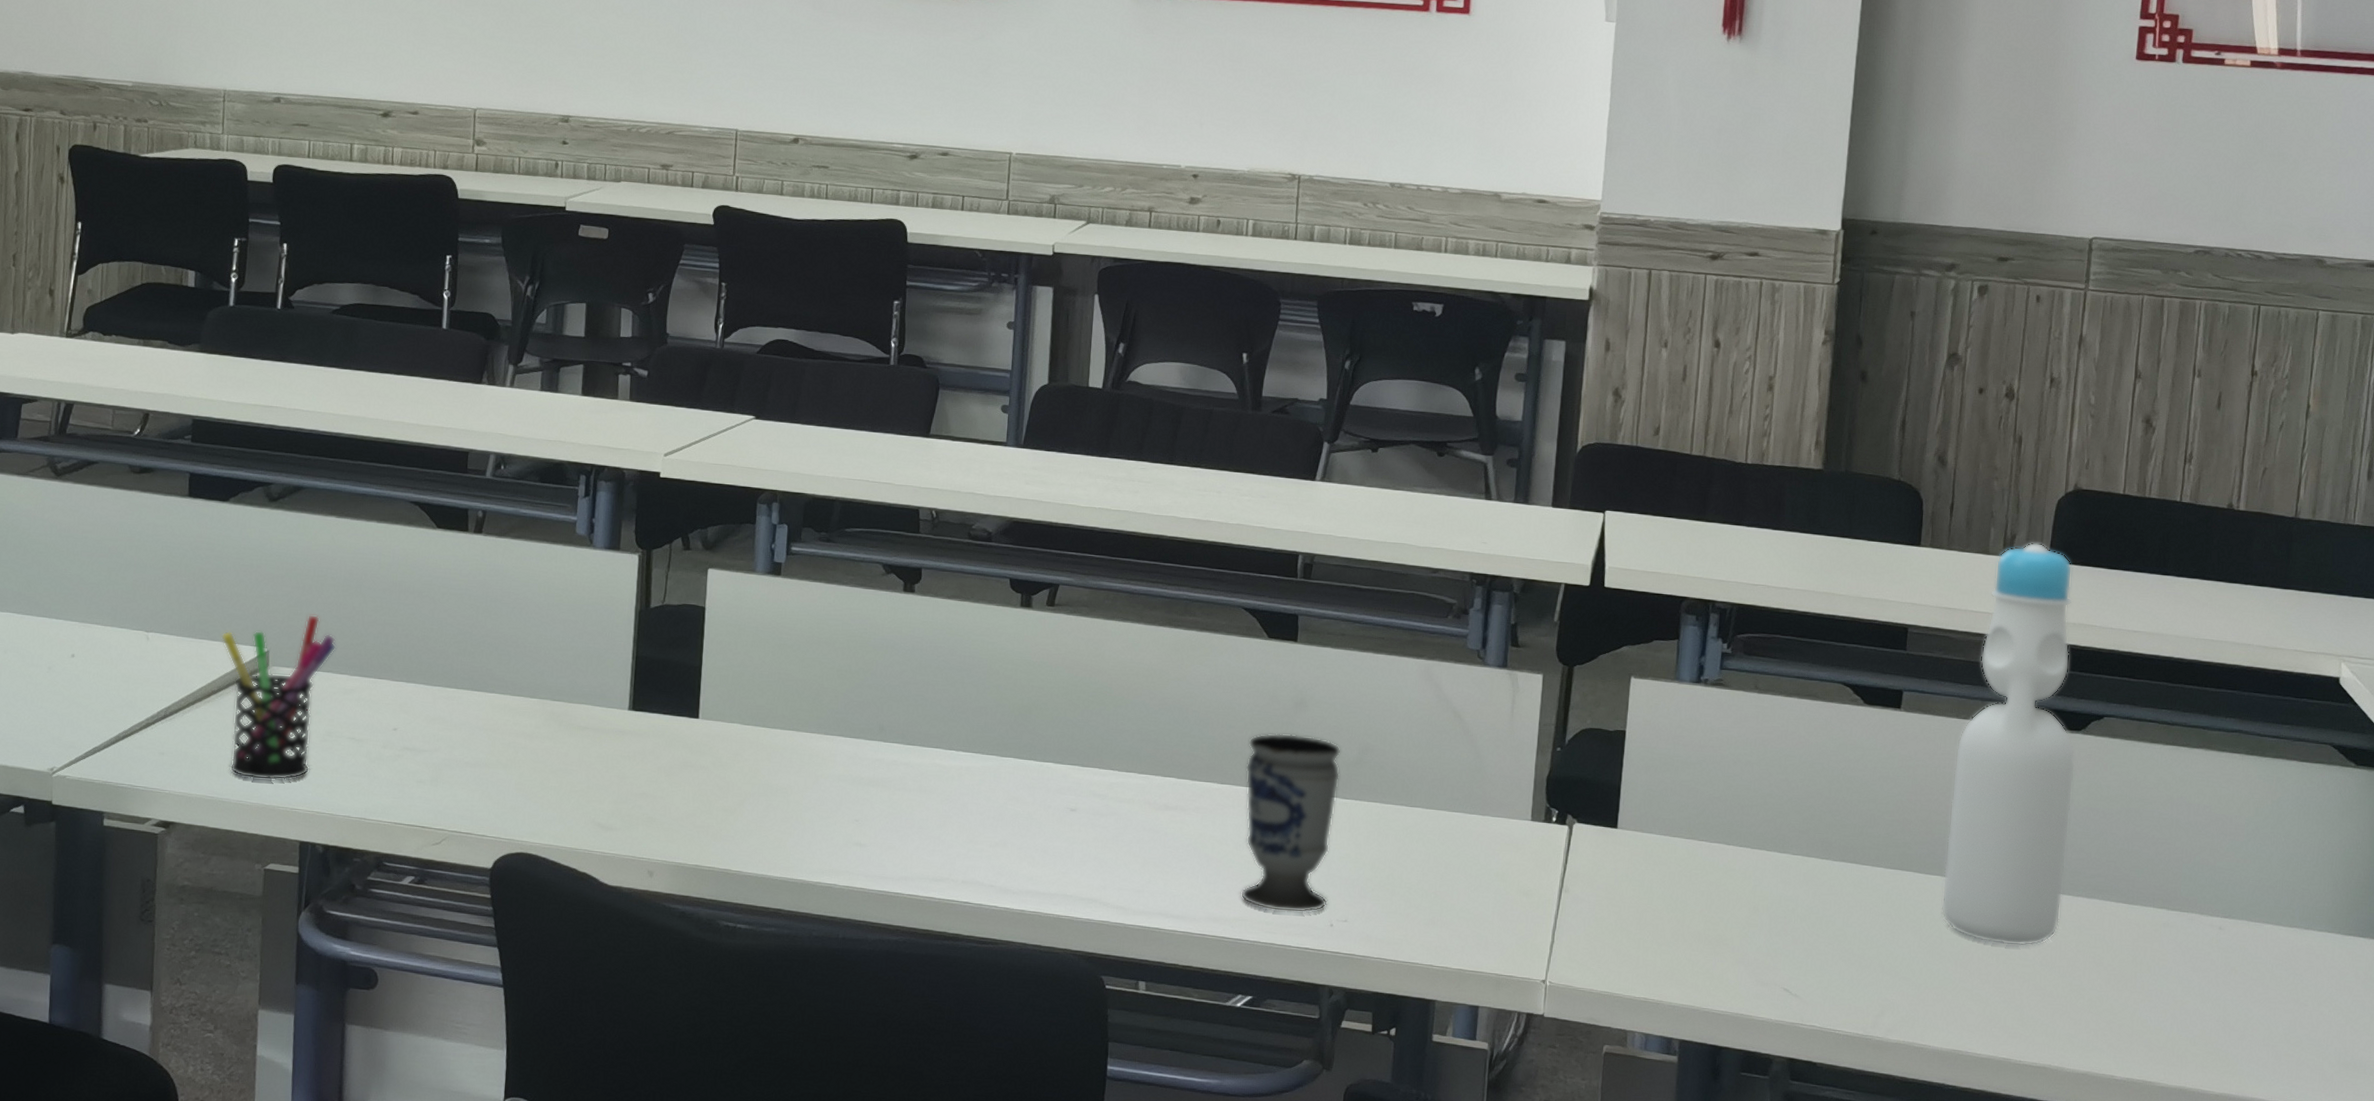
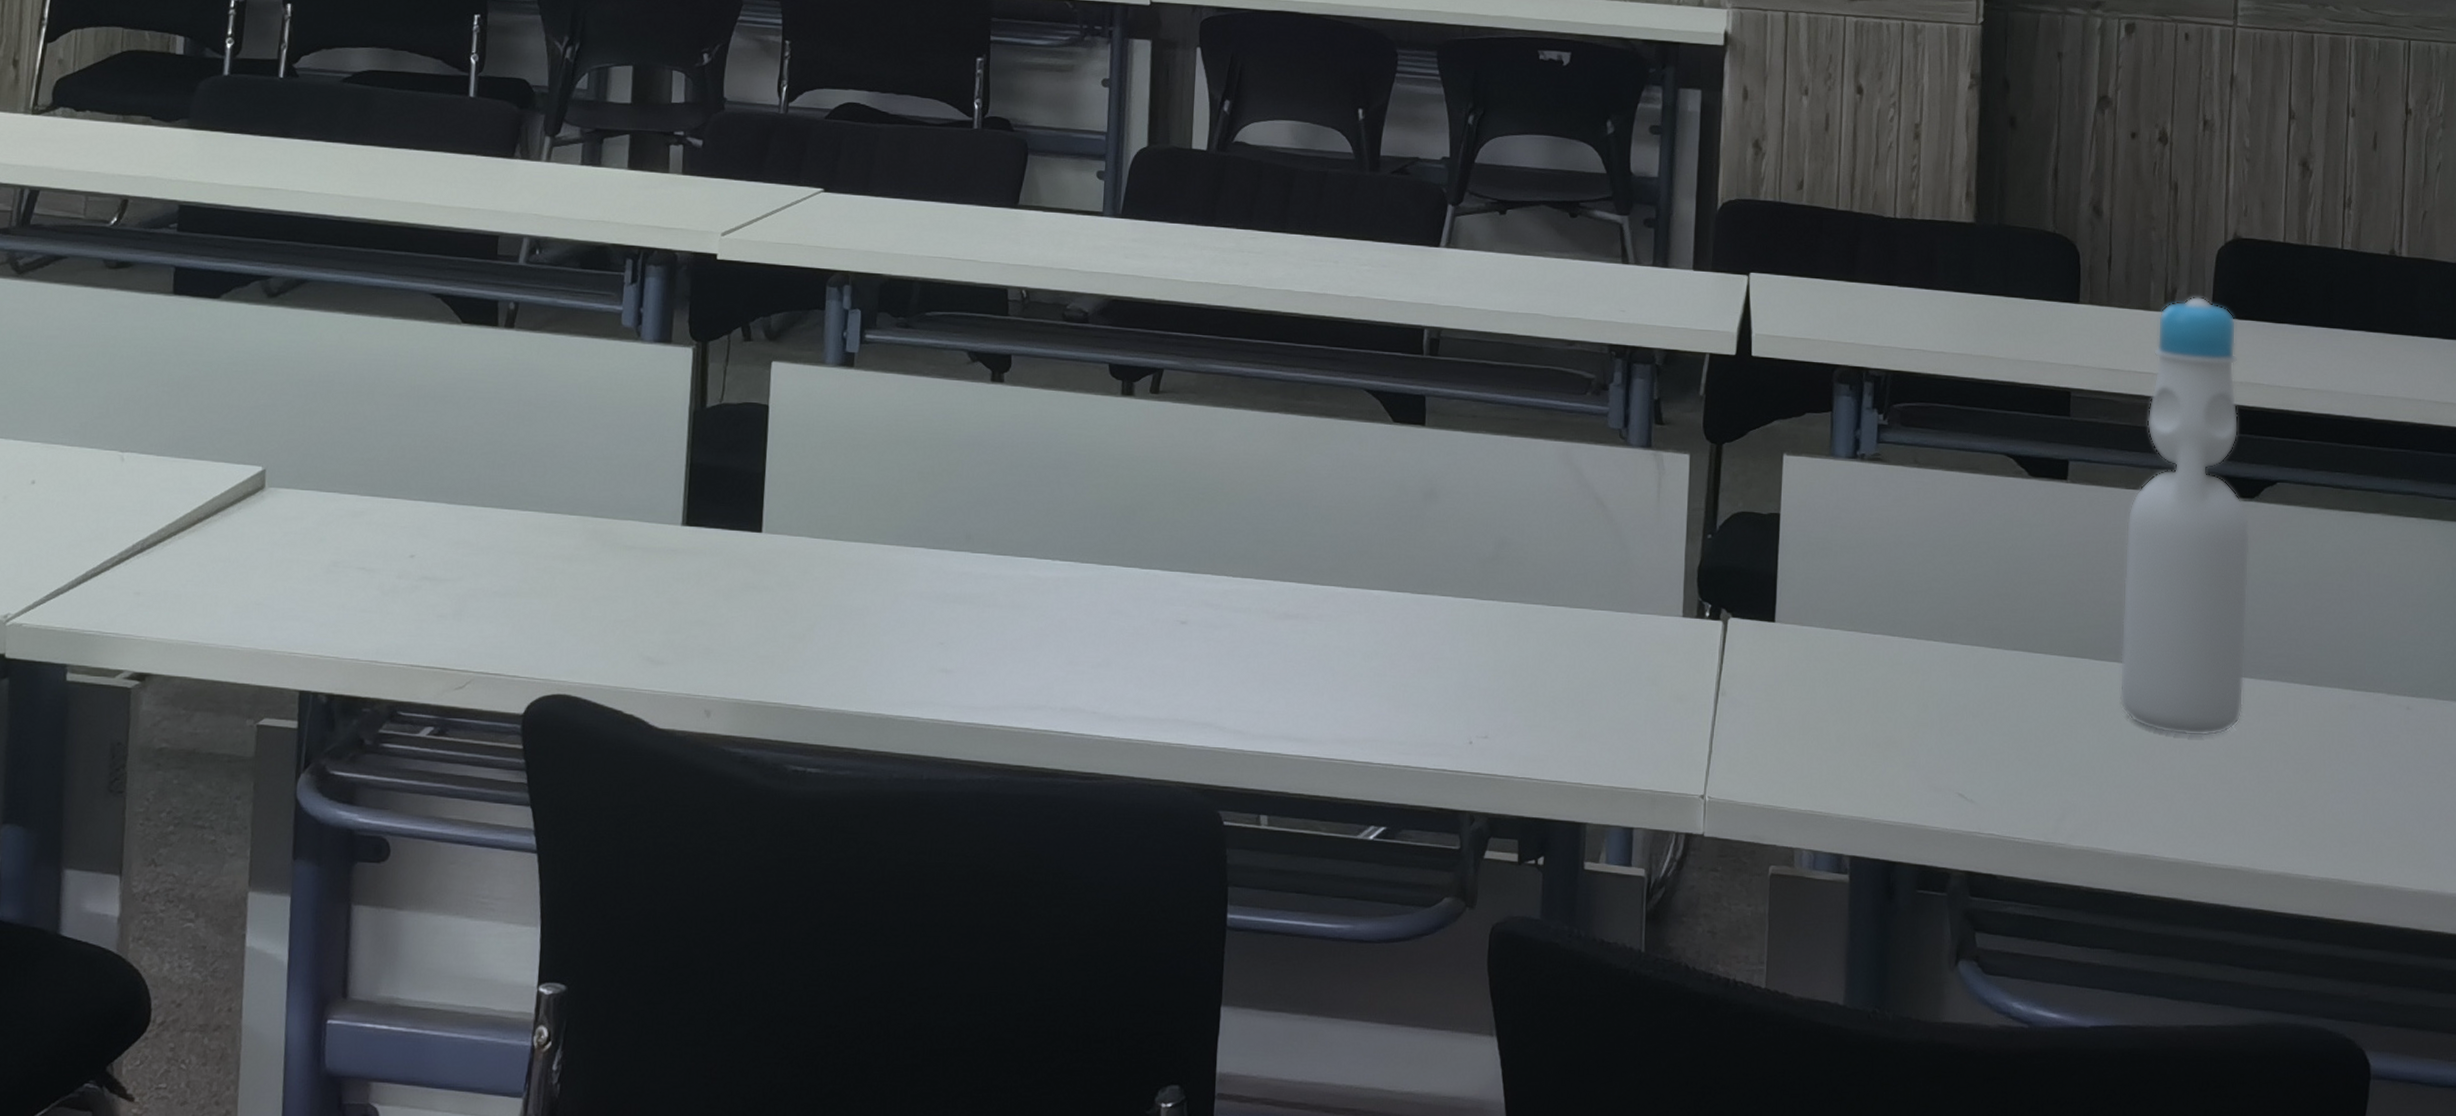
pen holder: present [221,614,337,781] -> none [209,426,345,621]
cup: present [1240,733,1341,913] -> none [1370,528,1476,730]

